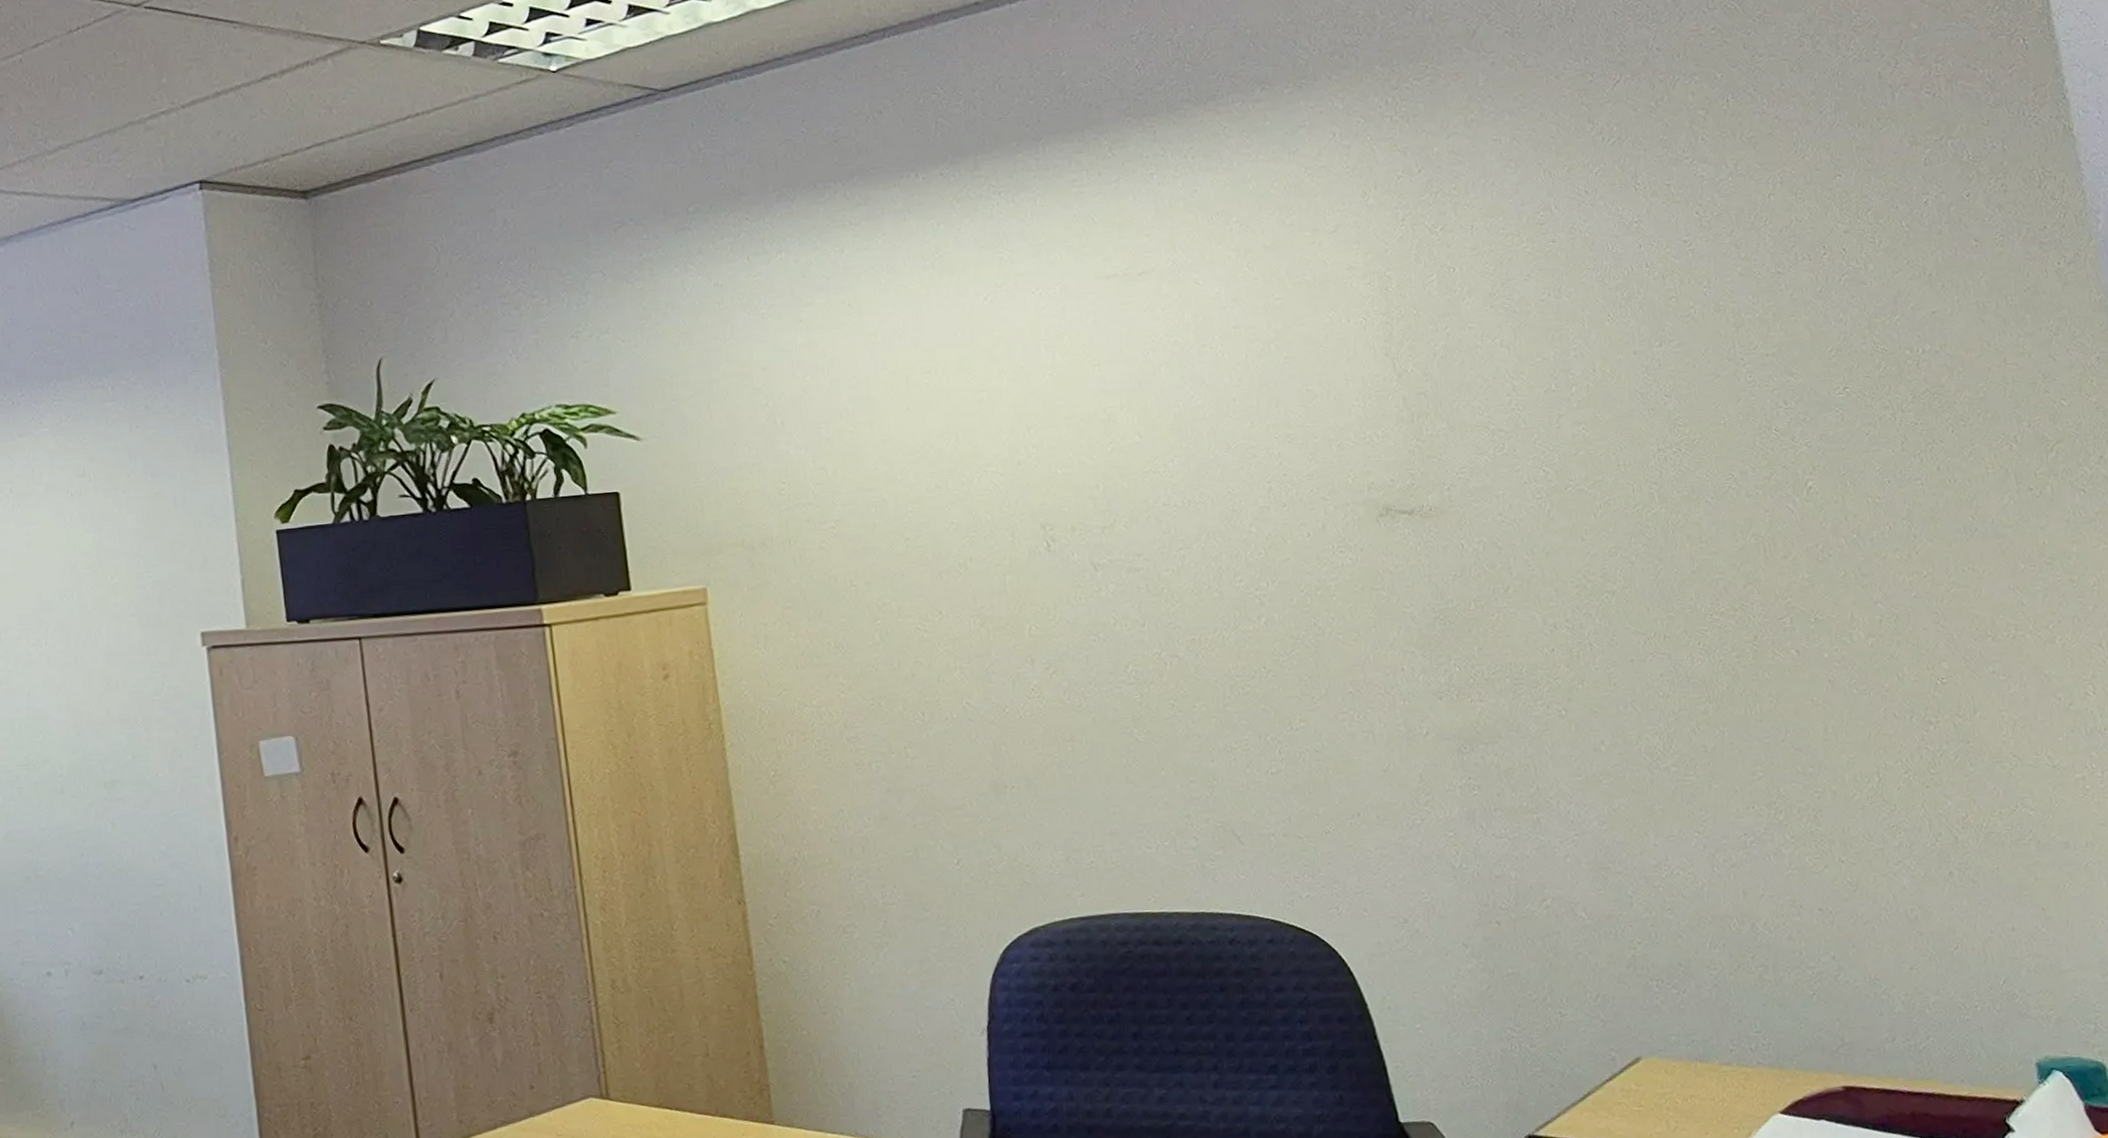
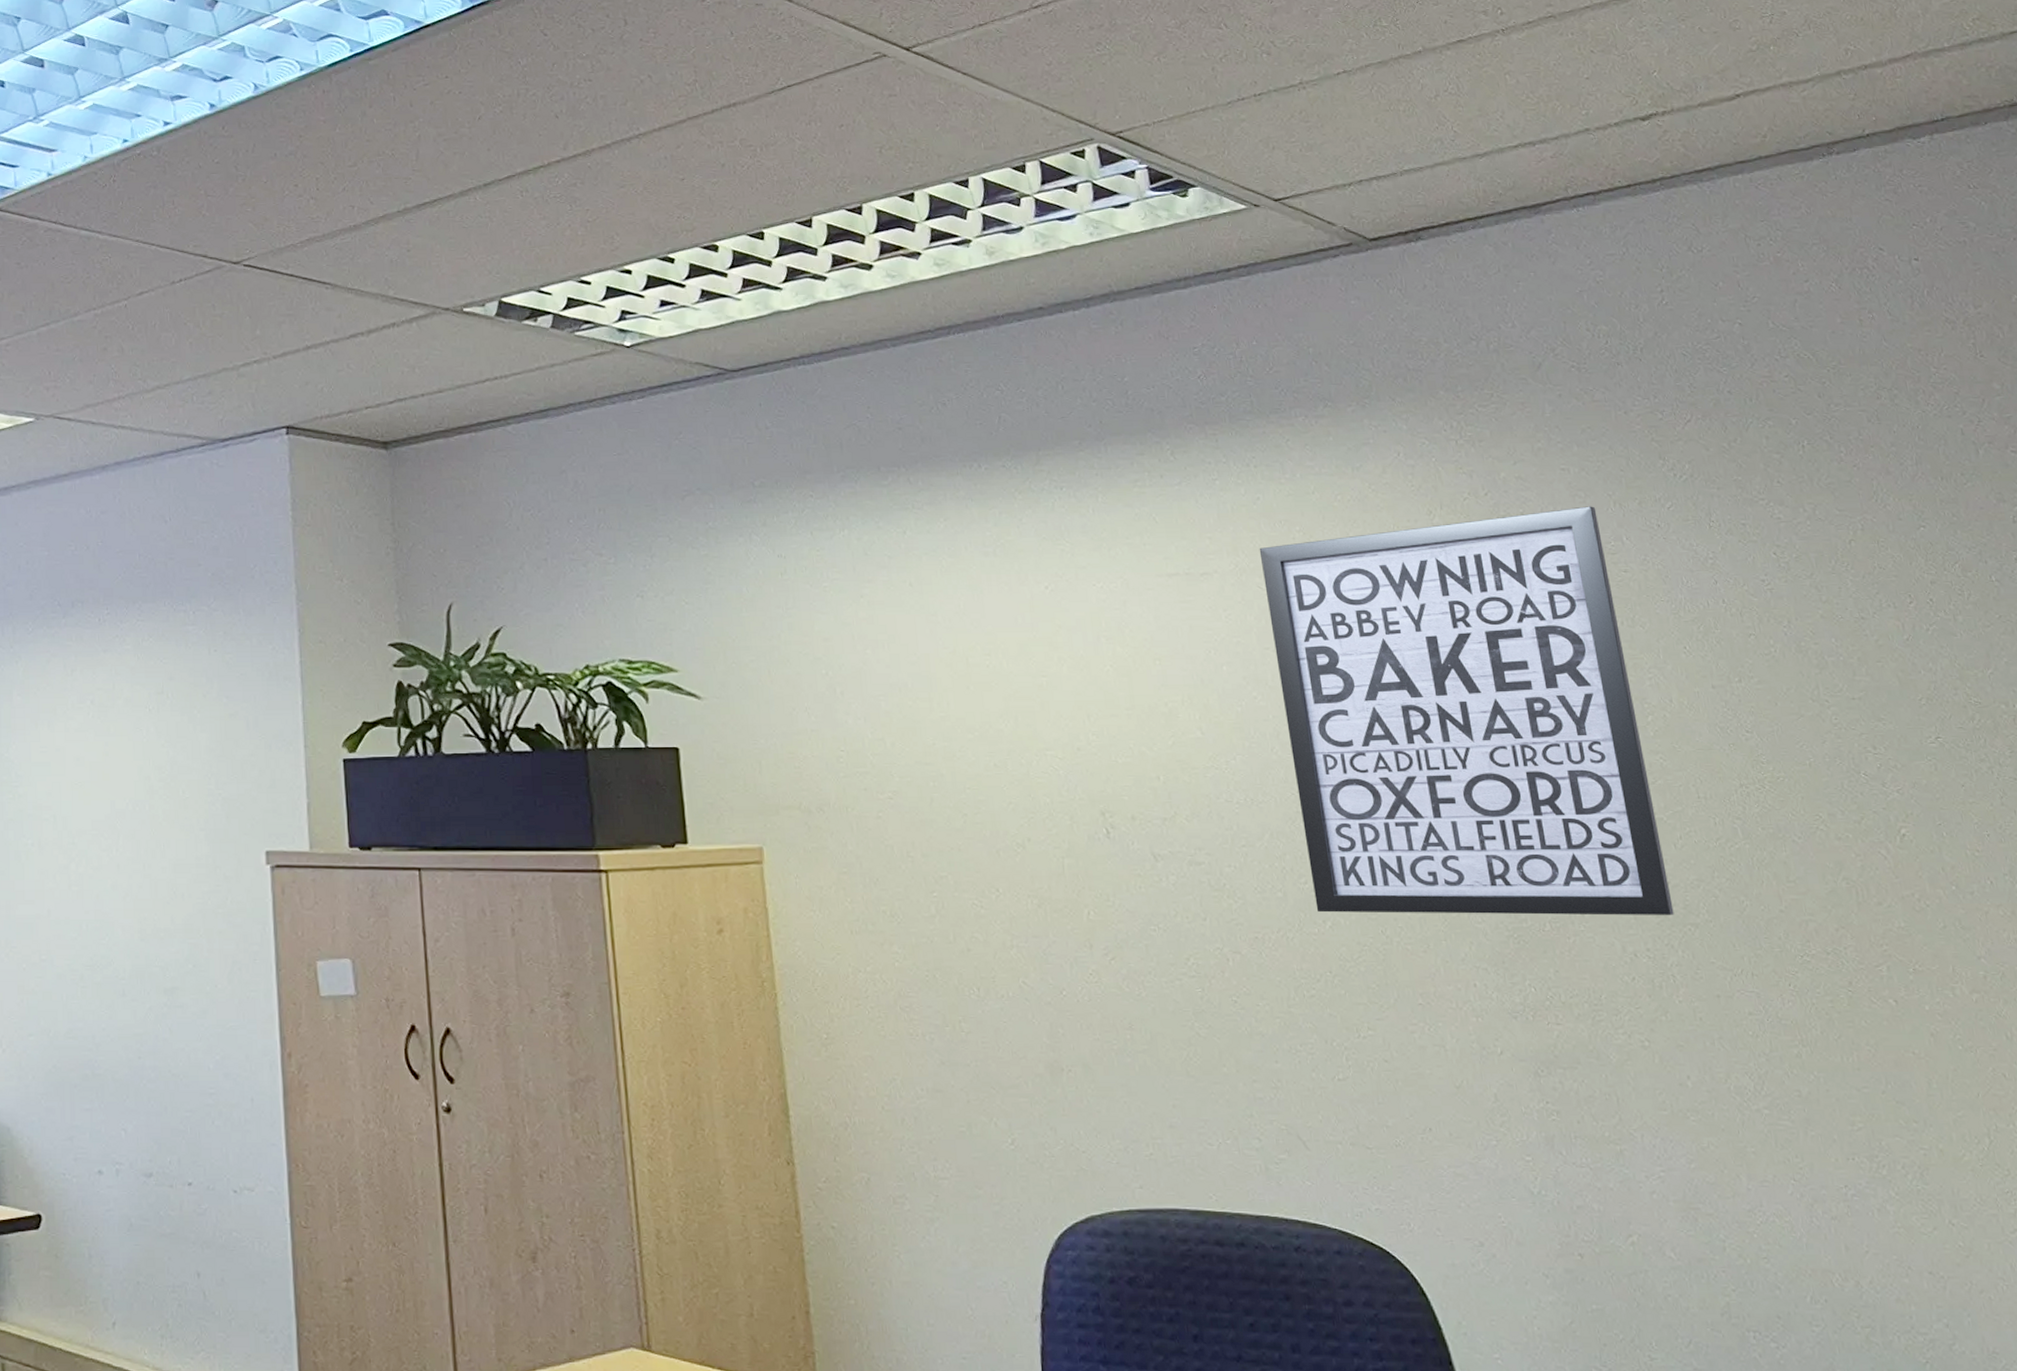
wall art: none [1196,176,1593,610] -> present [1259,506,1674,916]

